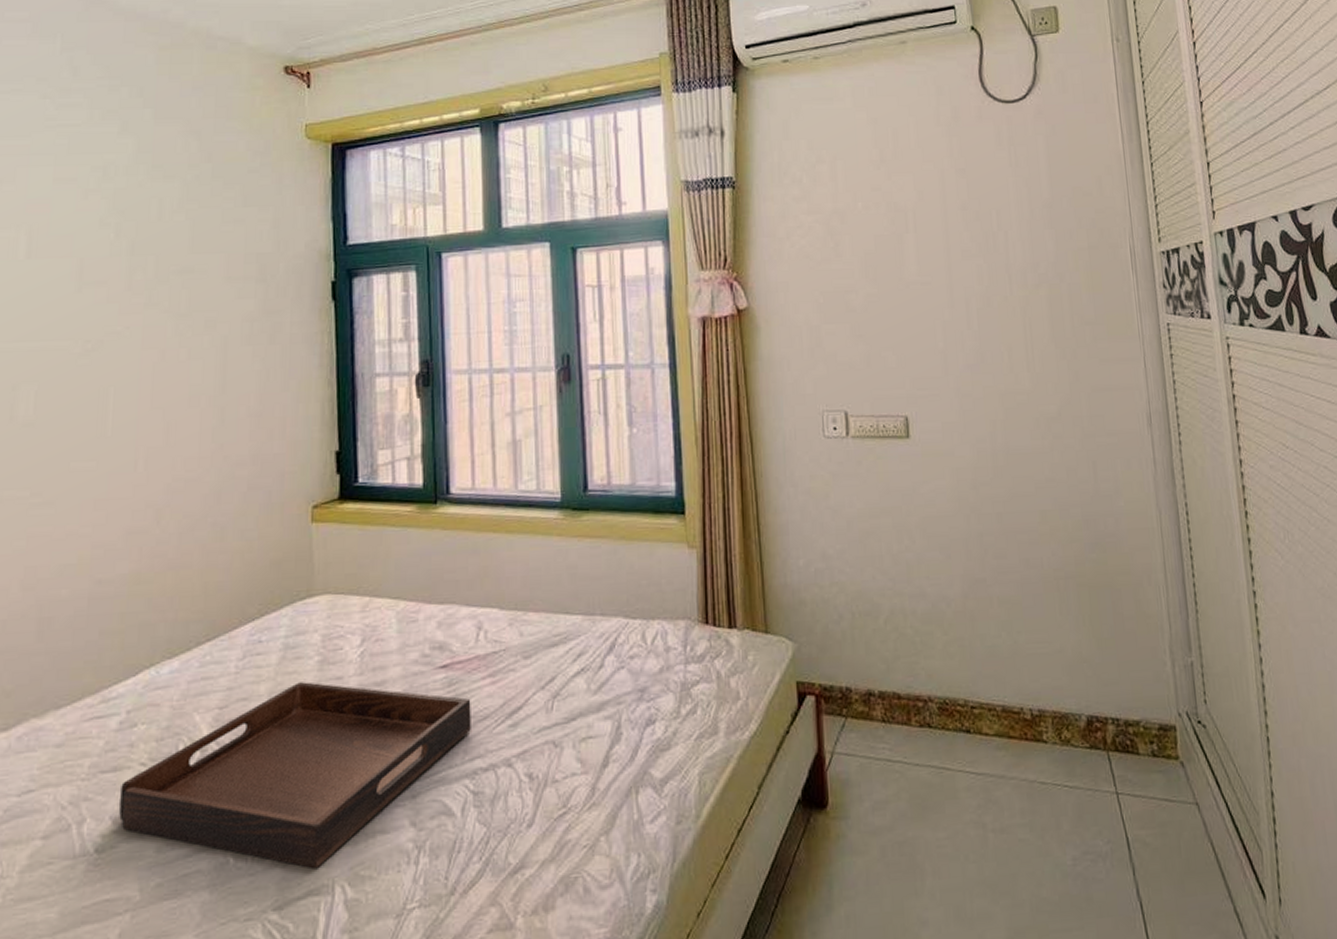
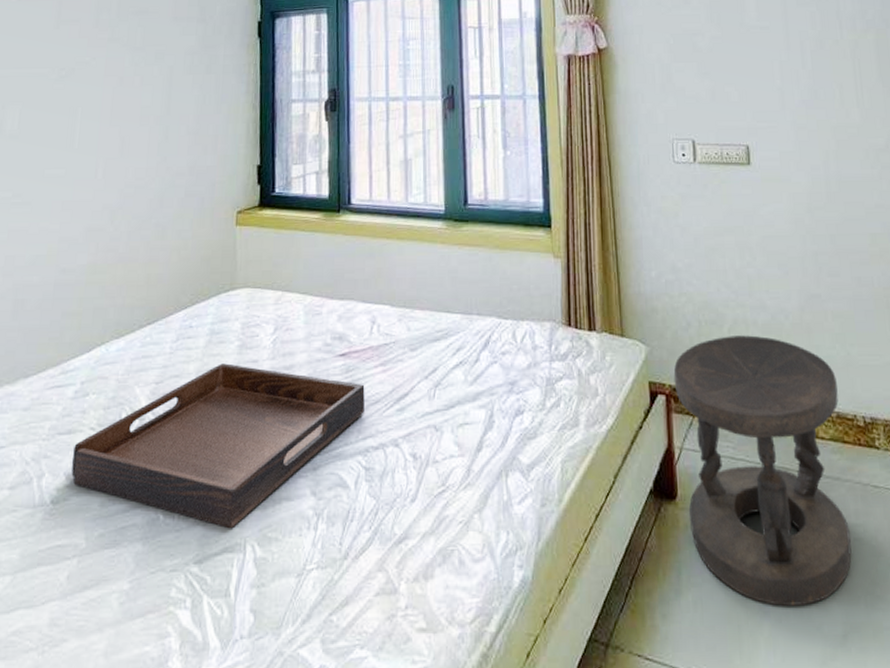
stool: none [824,626,1017,915] -> present [673,335,852,606]

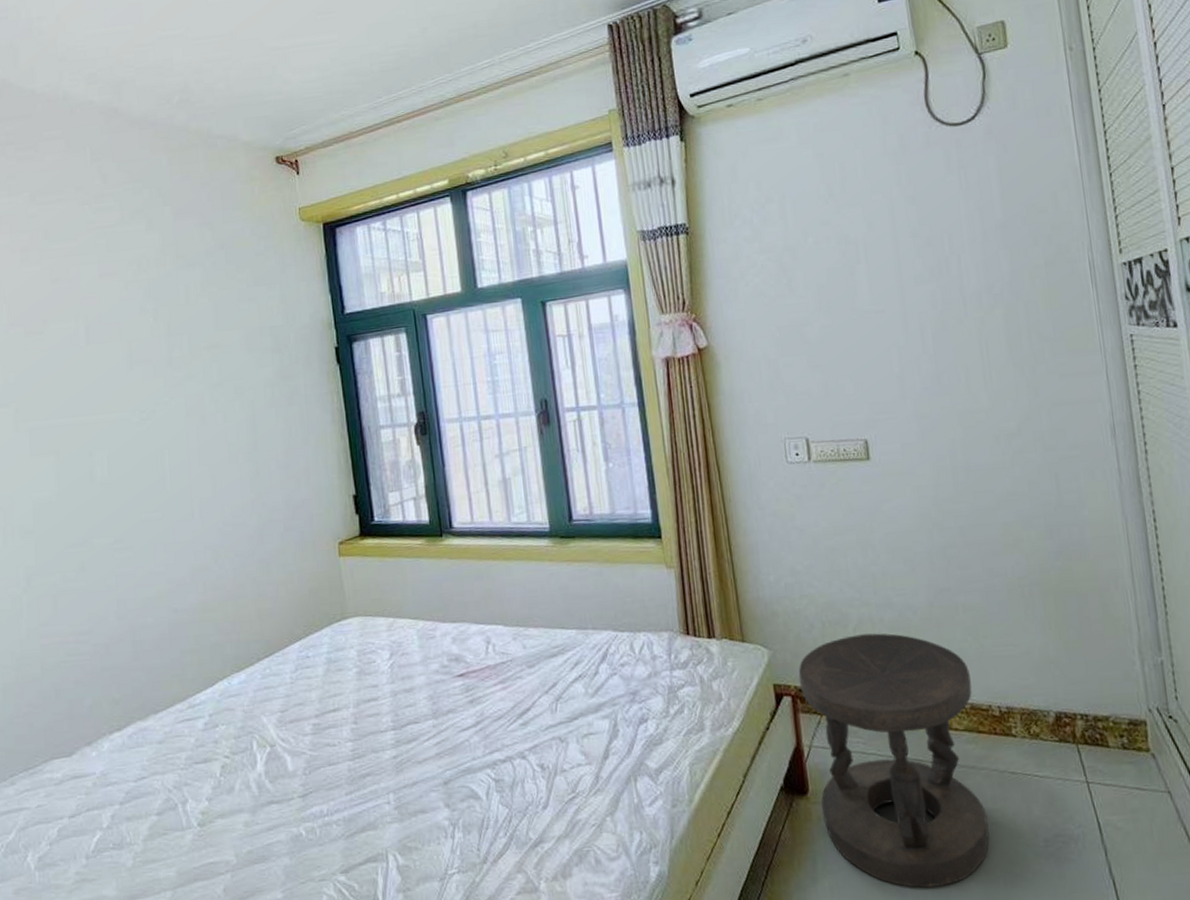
serving tray: present [71,363,365,529] -> none [211,689,488,841]

